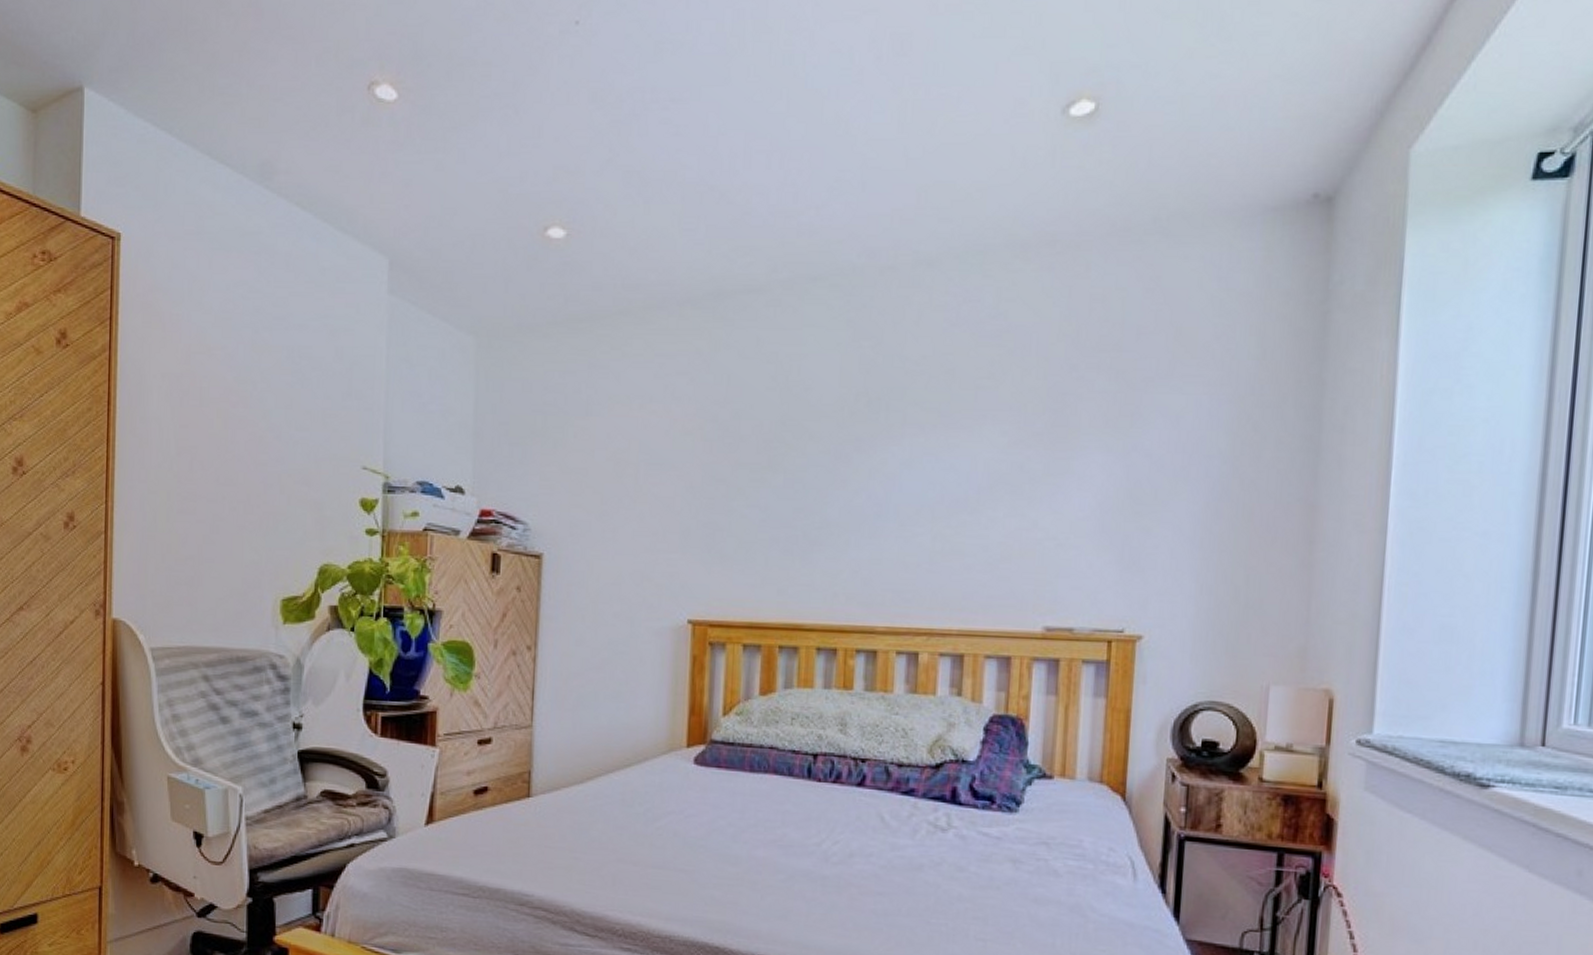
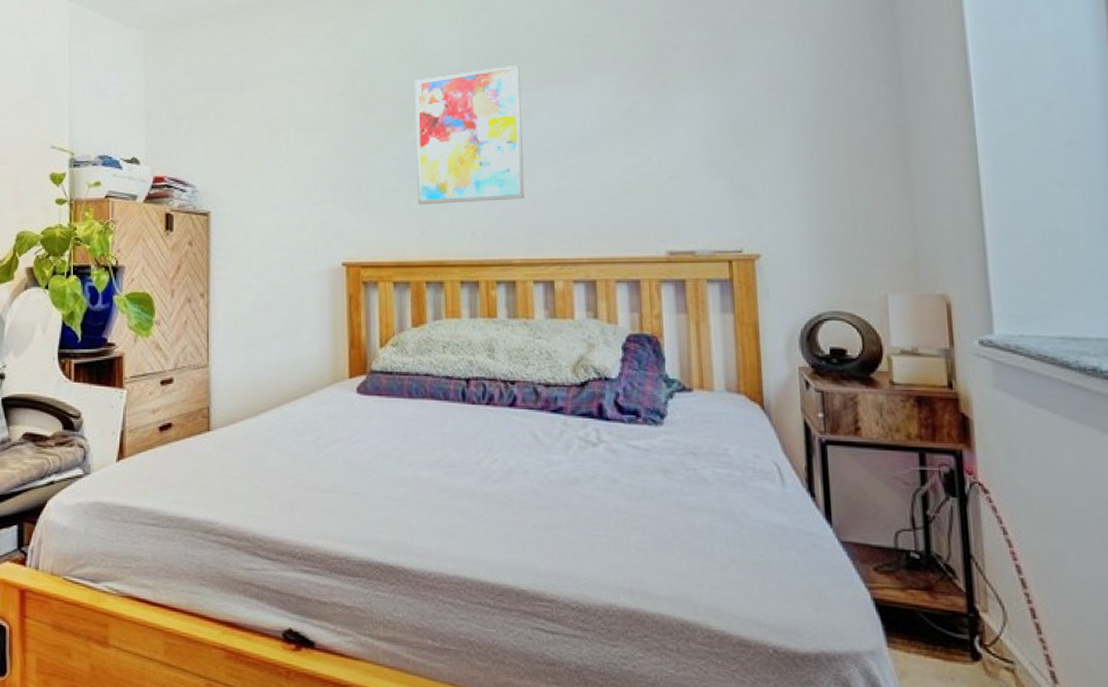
wall art: none [777,406,904,561] -> present [415,65,524,205]

